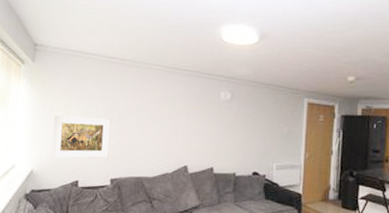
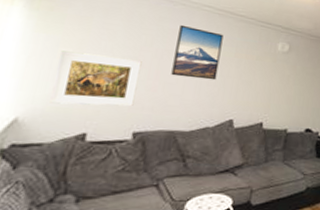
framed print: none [134,84,173,131] -> present [171,24,224,80]

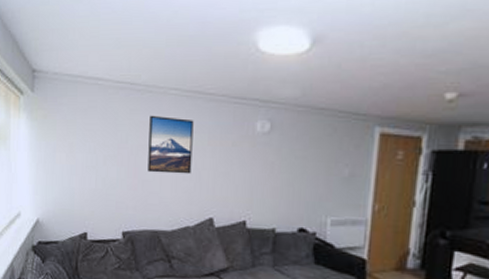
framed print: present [49,50,142,107] -> none [57,156,121,207]

